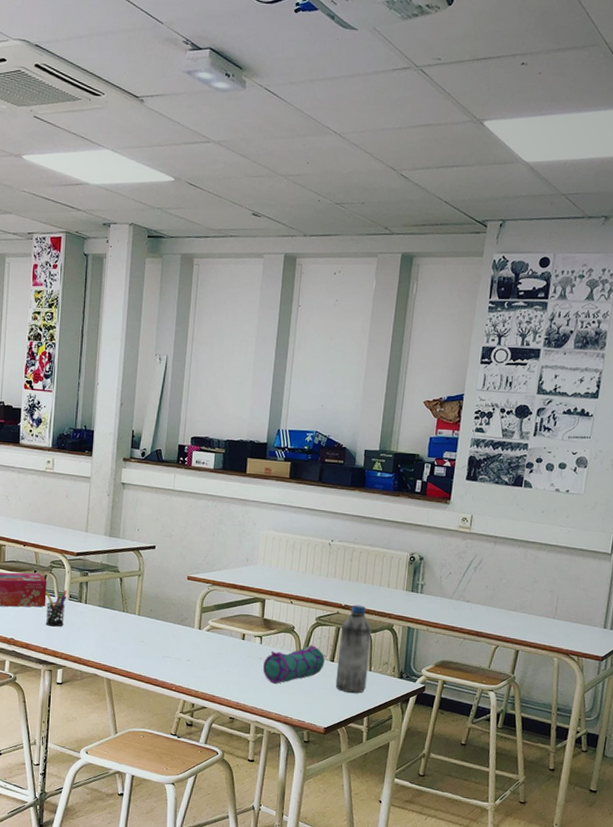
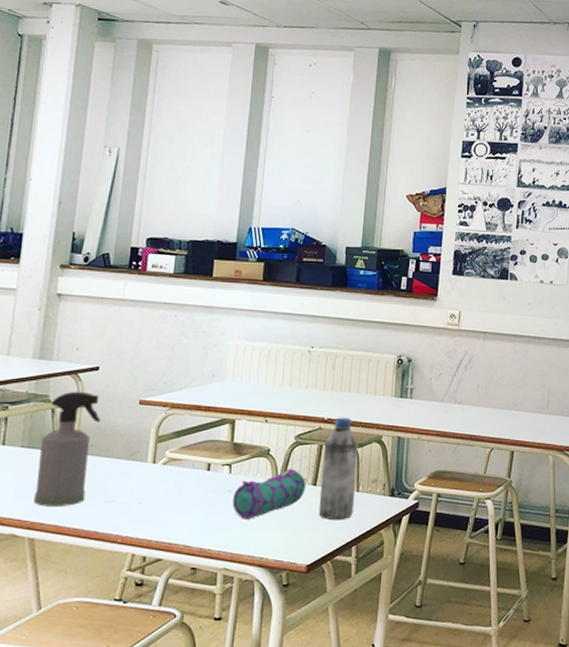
spray bottle: none [109,564,158,657] -> present [34,391,102,506]

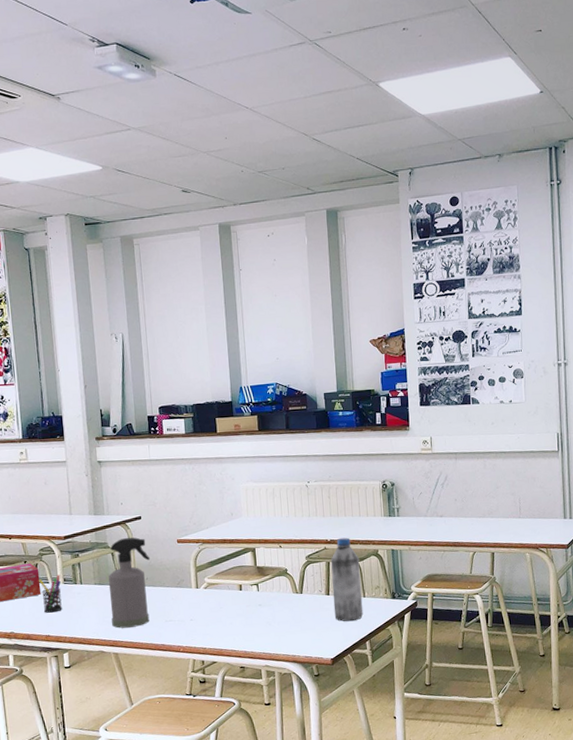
pencil case: present [232,468,306,519] -> none [264,583,321,626]

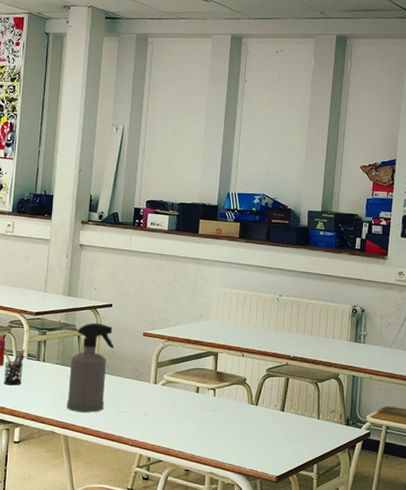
water bottle: present [331,537,364,621] -> none [286,356,319,441]

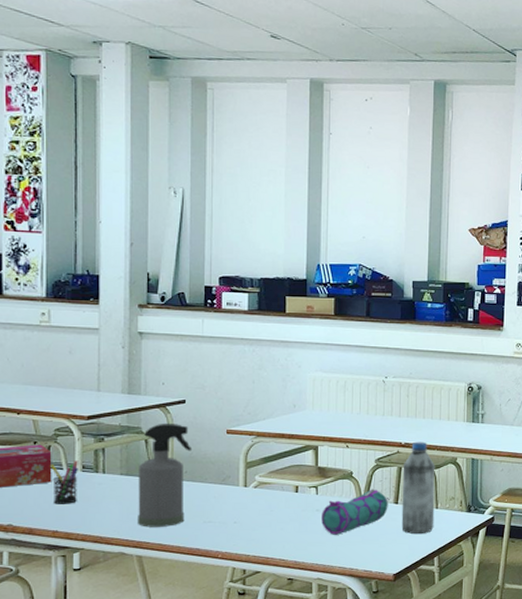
pencil case: none [217,395,276,435] -> present [322,489,388,535]
water bottle: none [286,356,319,441] -> present [401,441,435,534]

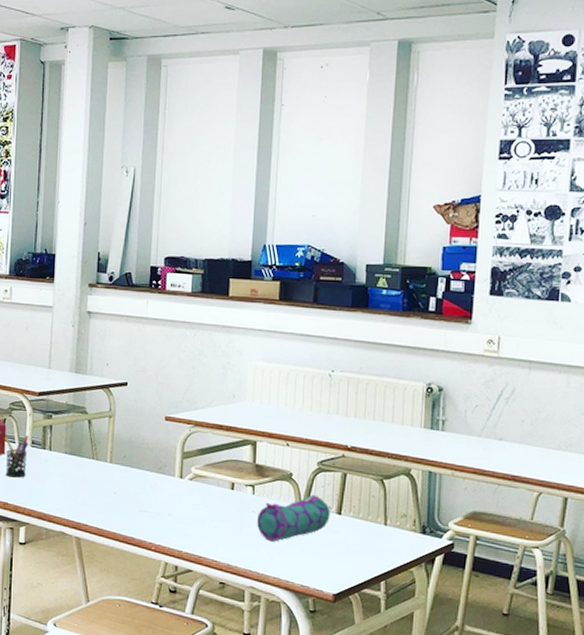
spray bottle: present [138,423,193,527] -> none [78,404,132,511]
water bottle: present [401,441,435,534] -> none [344,446,385,552]

